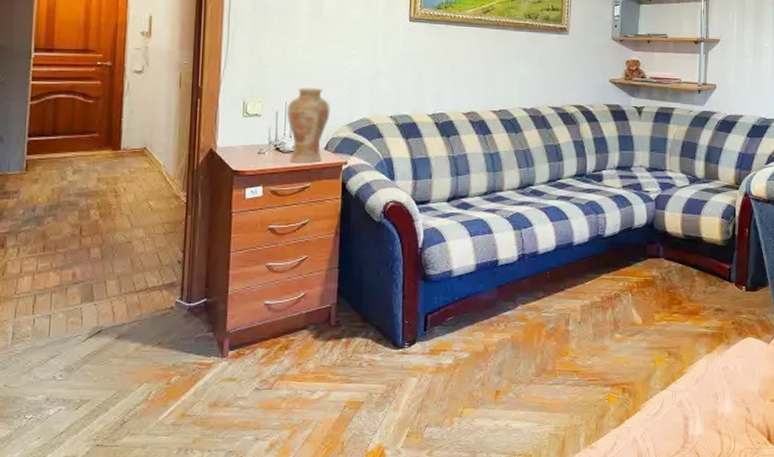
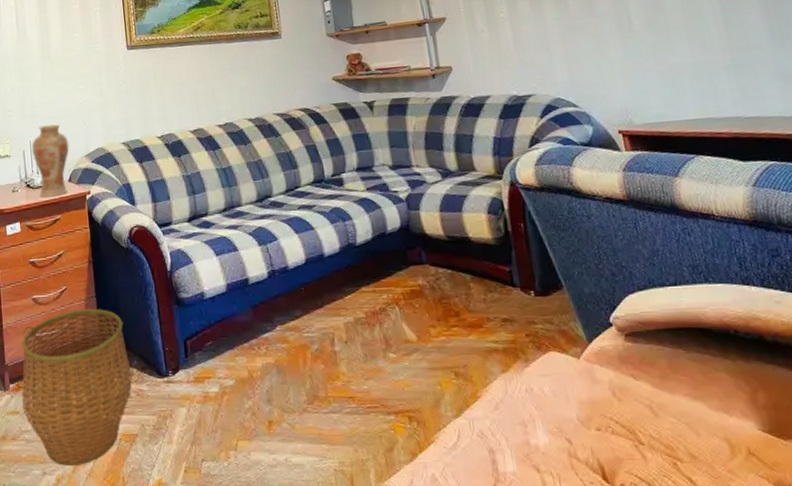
basket: none [240,279,366,431] -> present [22,308,132,466]

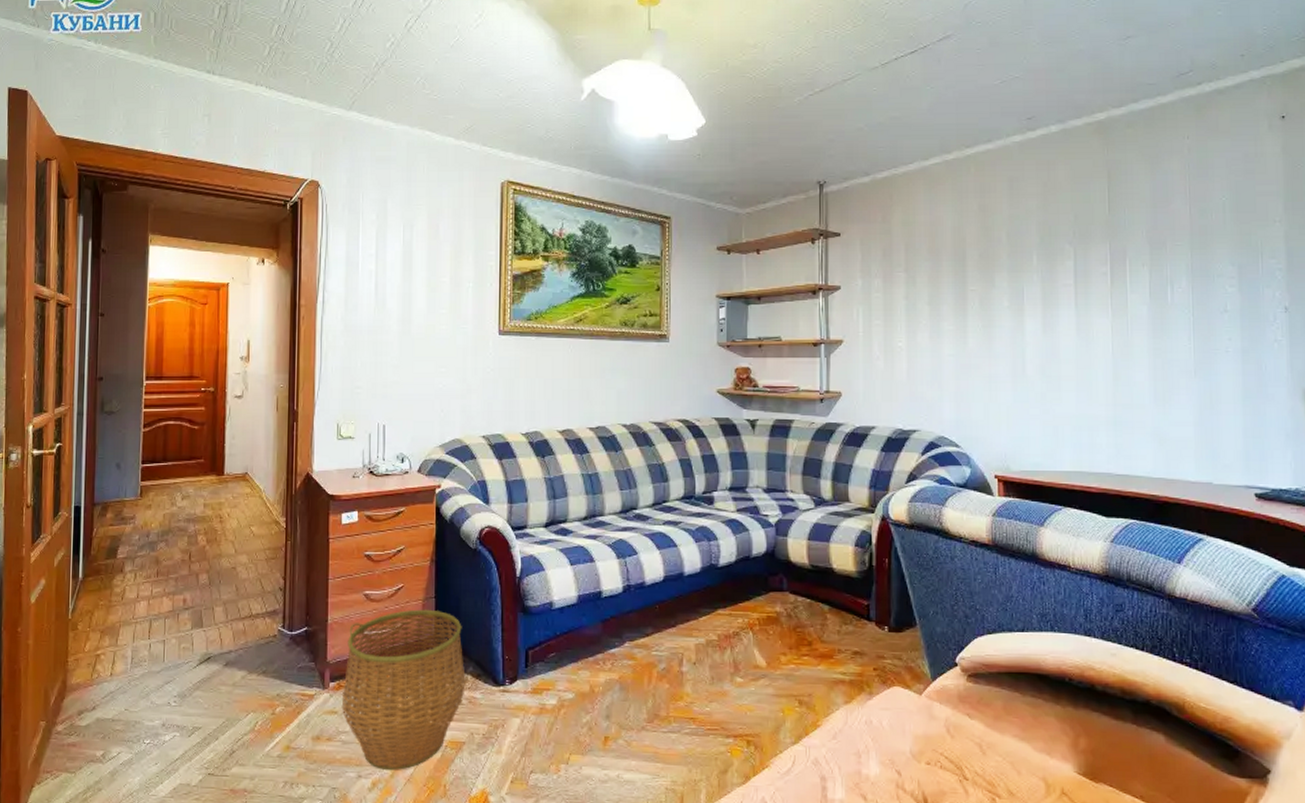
vase: present [31,124,69,198] -> none [379,407,422,488]

